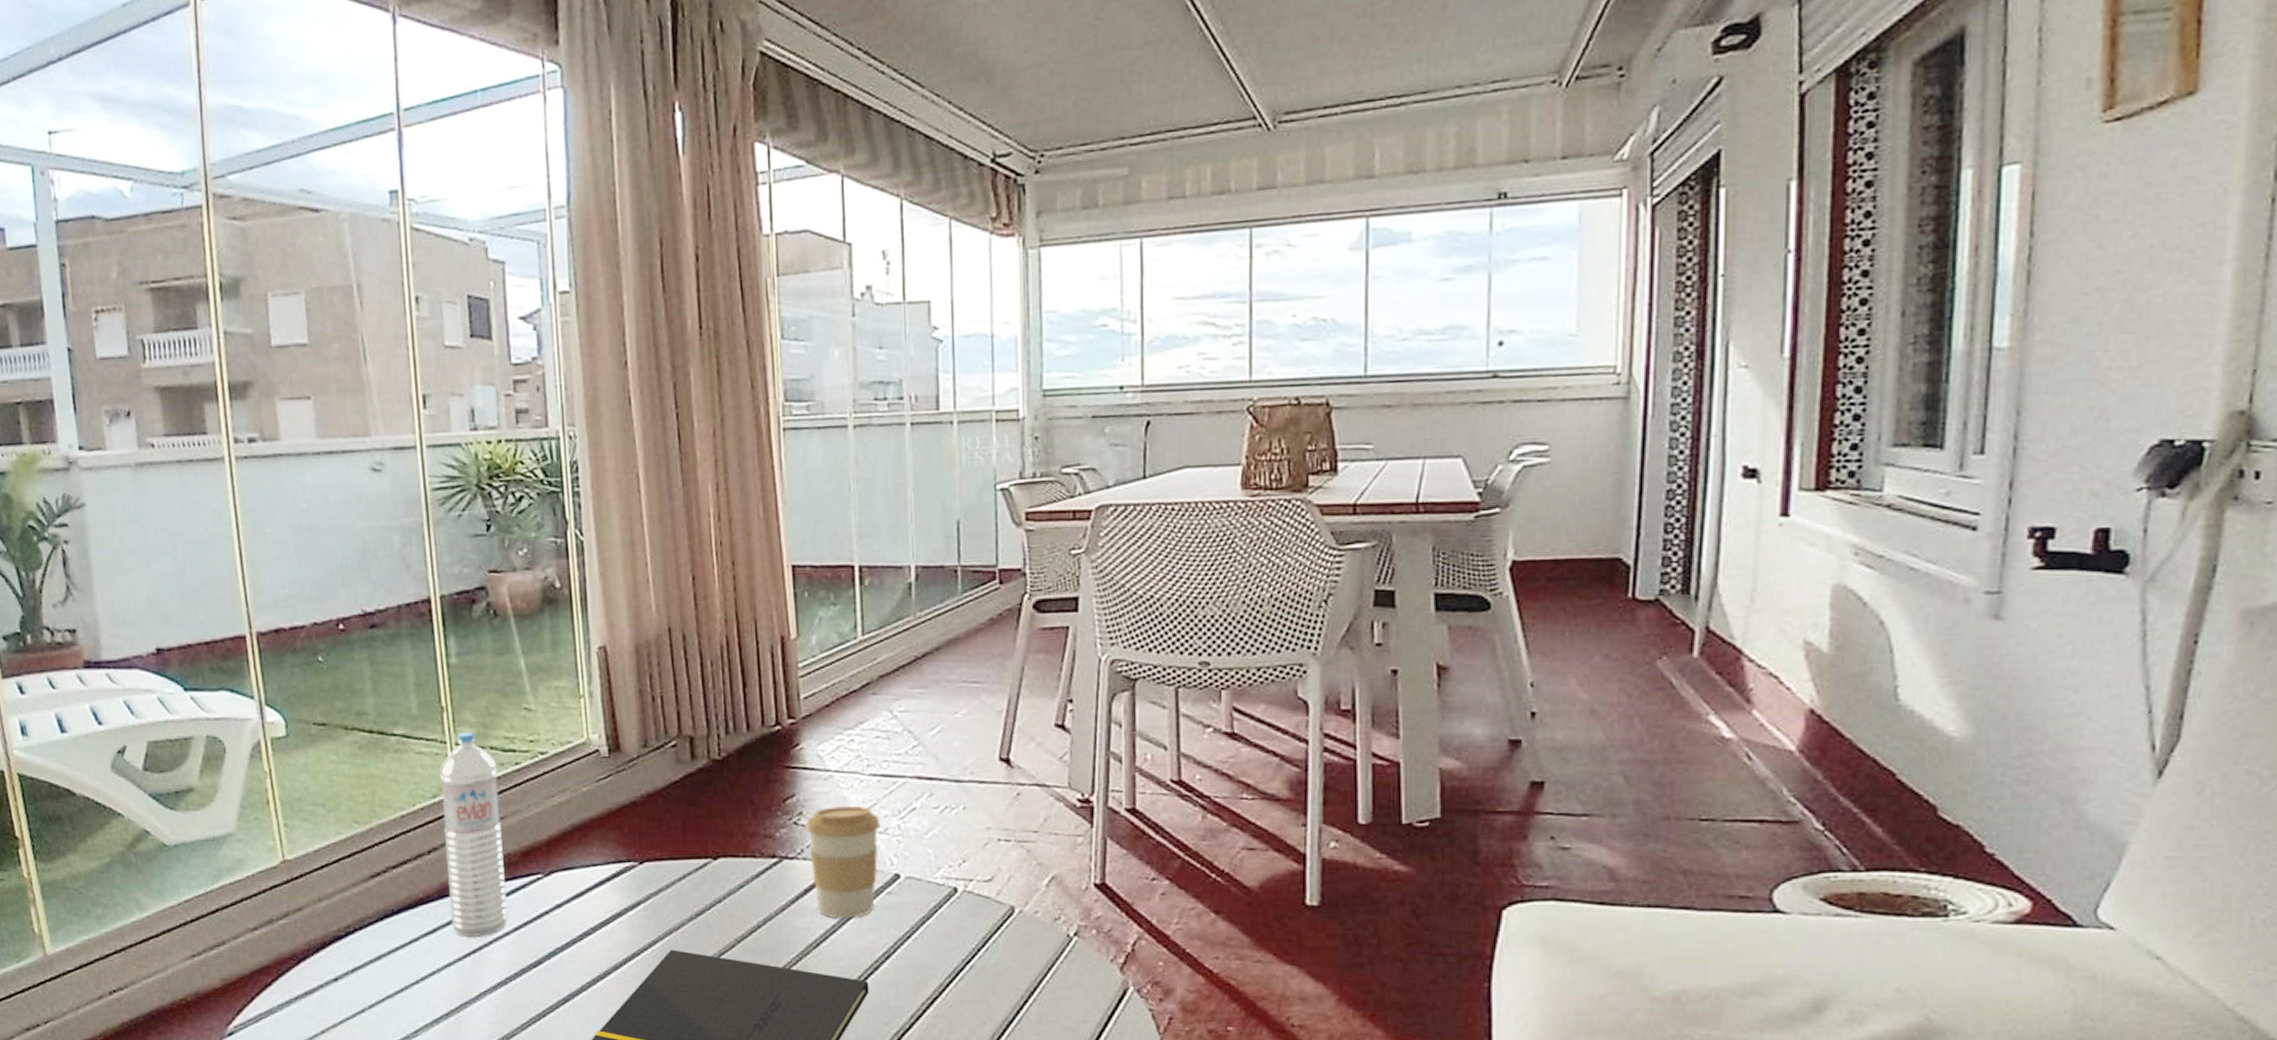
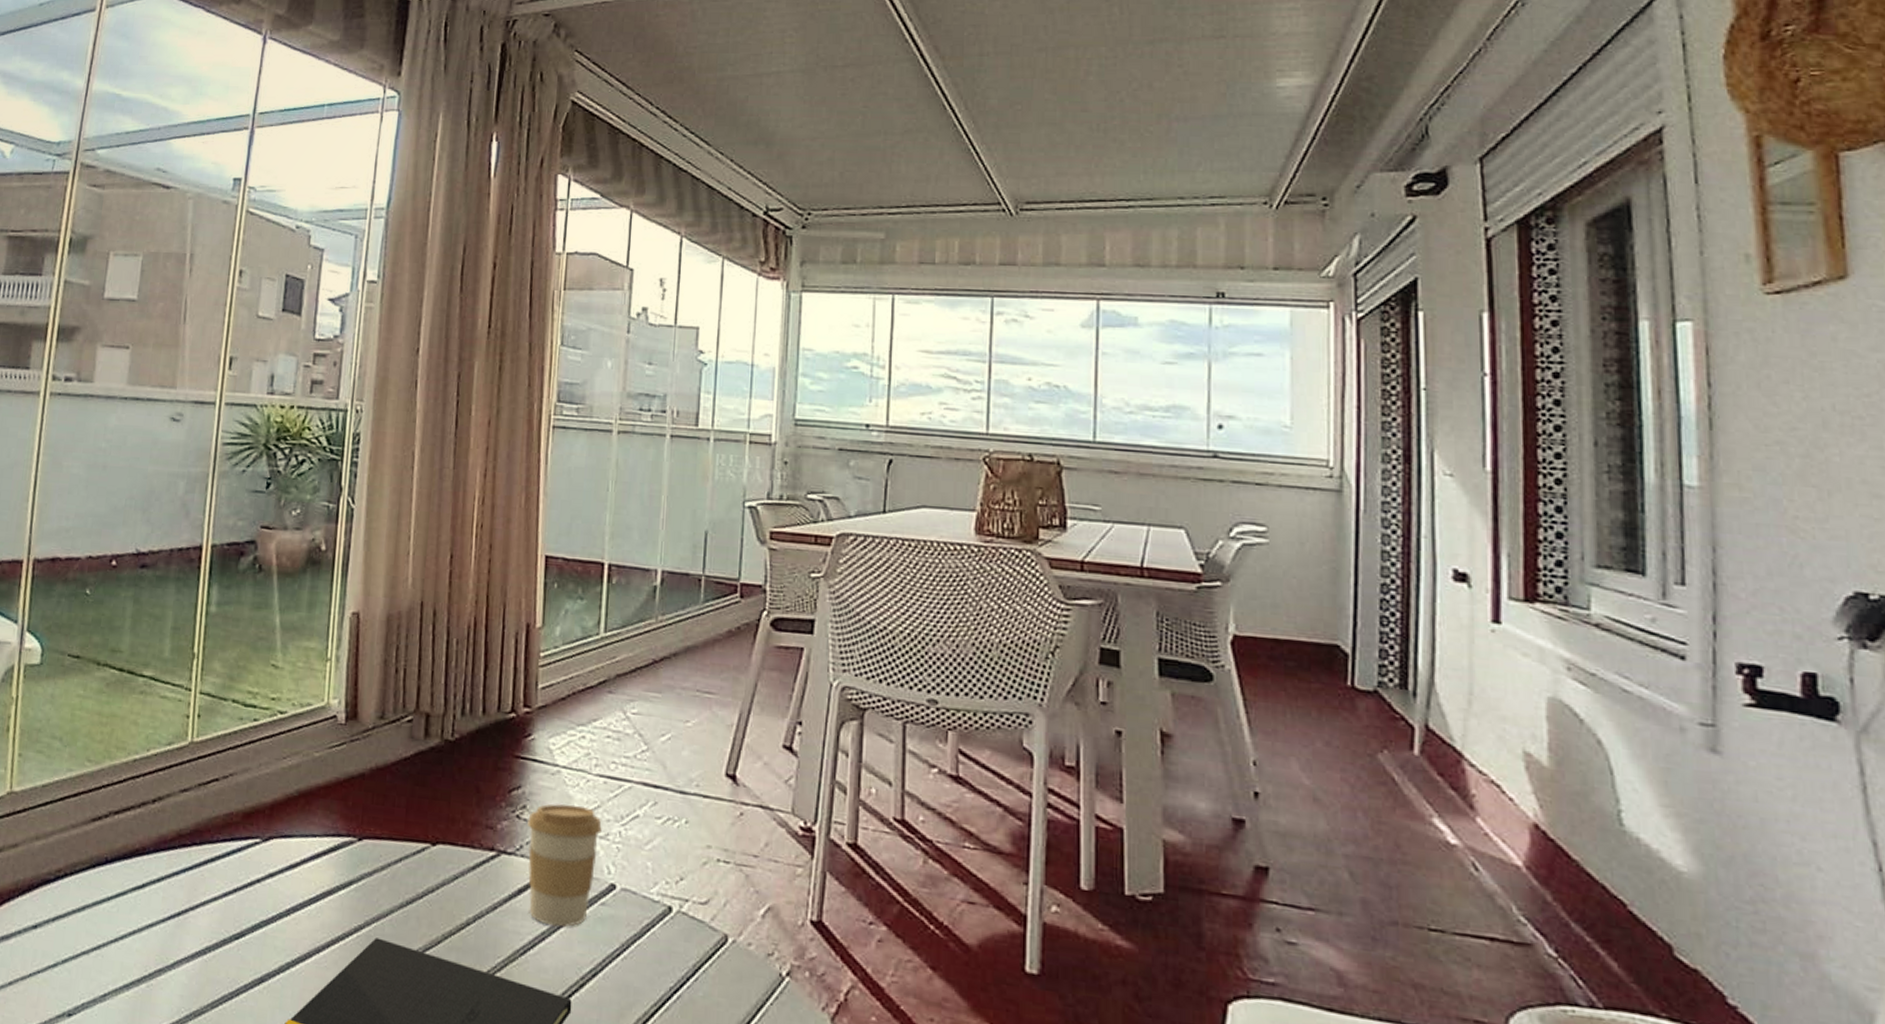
water bottle: present [440,731,508,938] -> none [162,681,236,898]

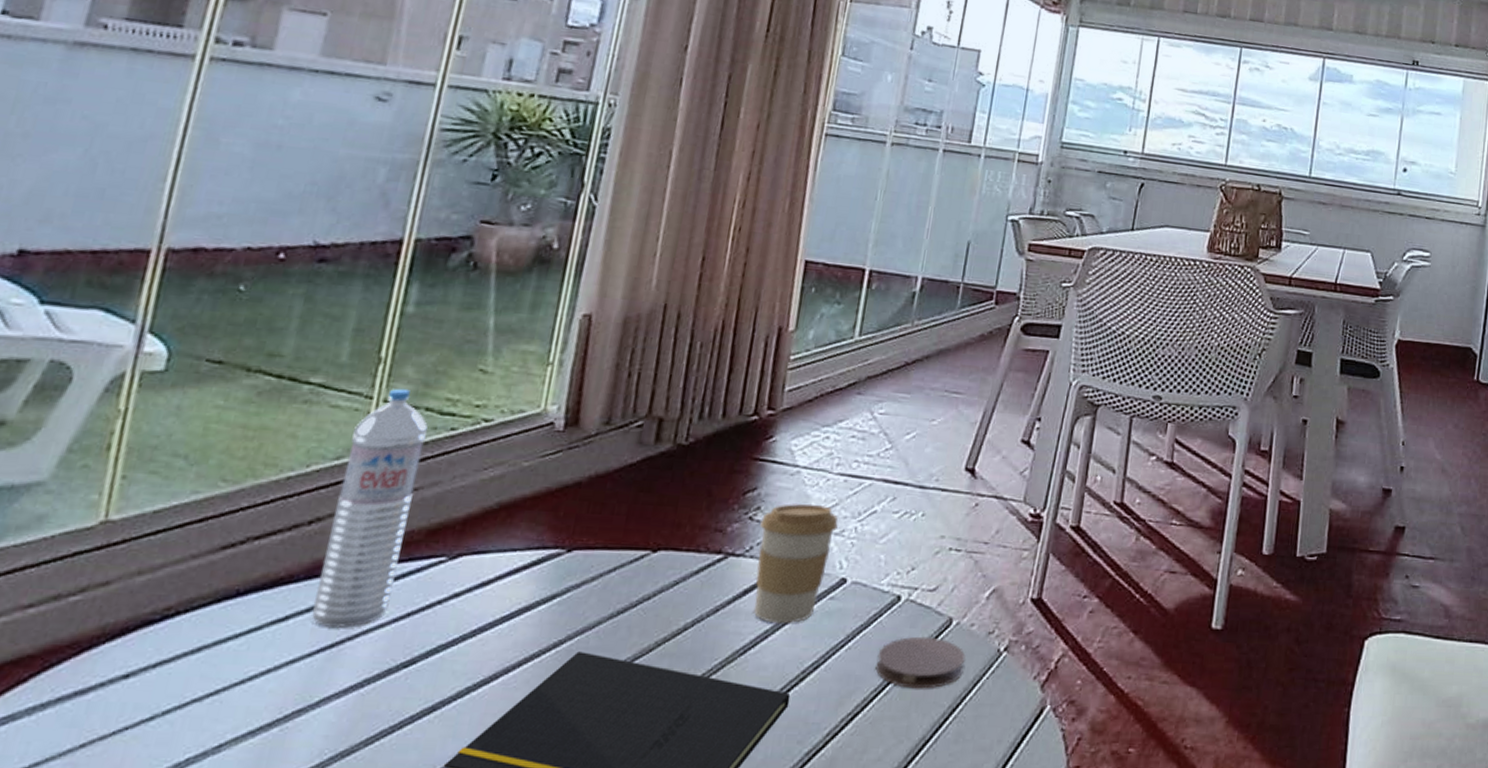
water bottle: none [162,681,236,898] -> present [312,388,429,629]
coaster: none [653,951,746,1009] -> present [875,636,966,689]

